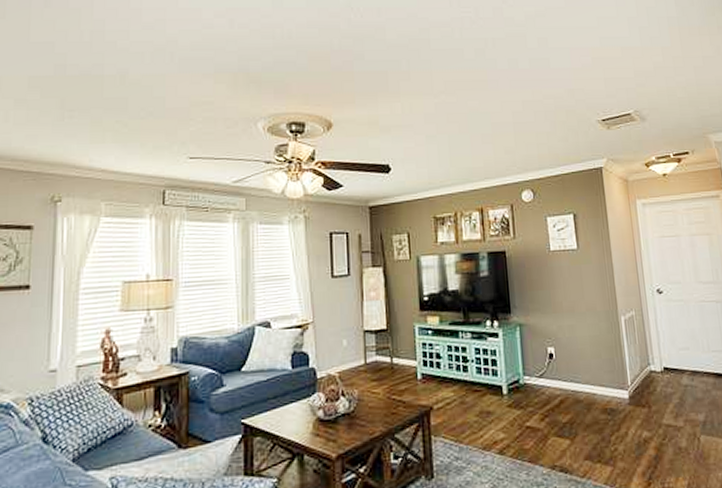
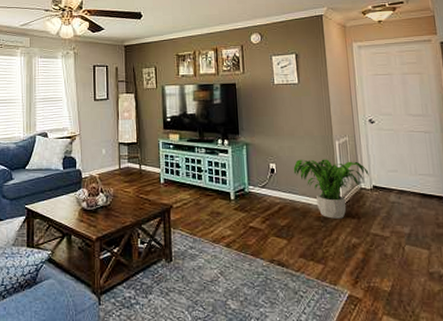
potted plant: none [574,338,659,410] -> present [293,159,369,219]

